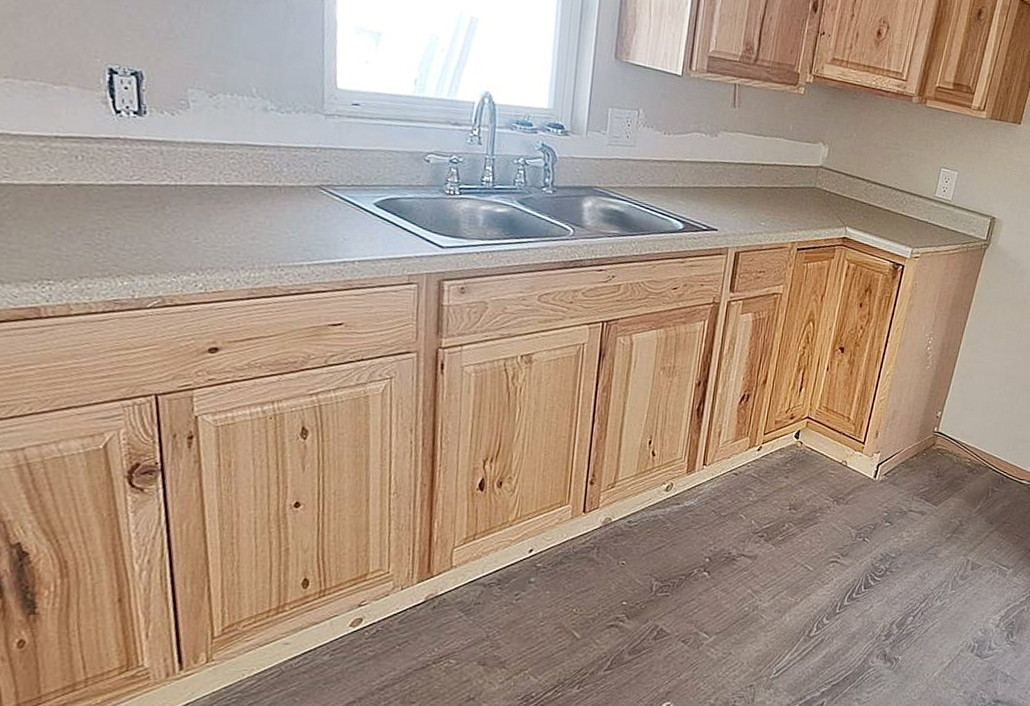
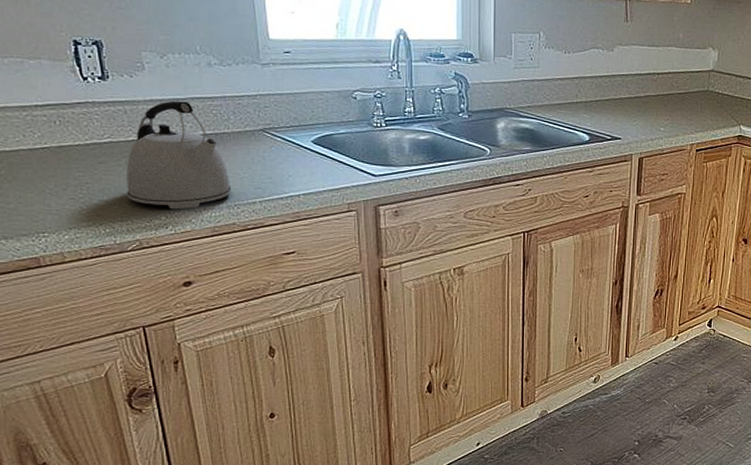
kettle: none [153,145,277,267] -> present [127,100,232,210]

